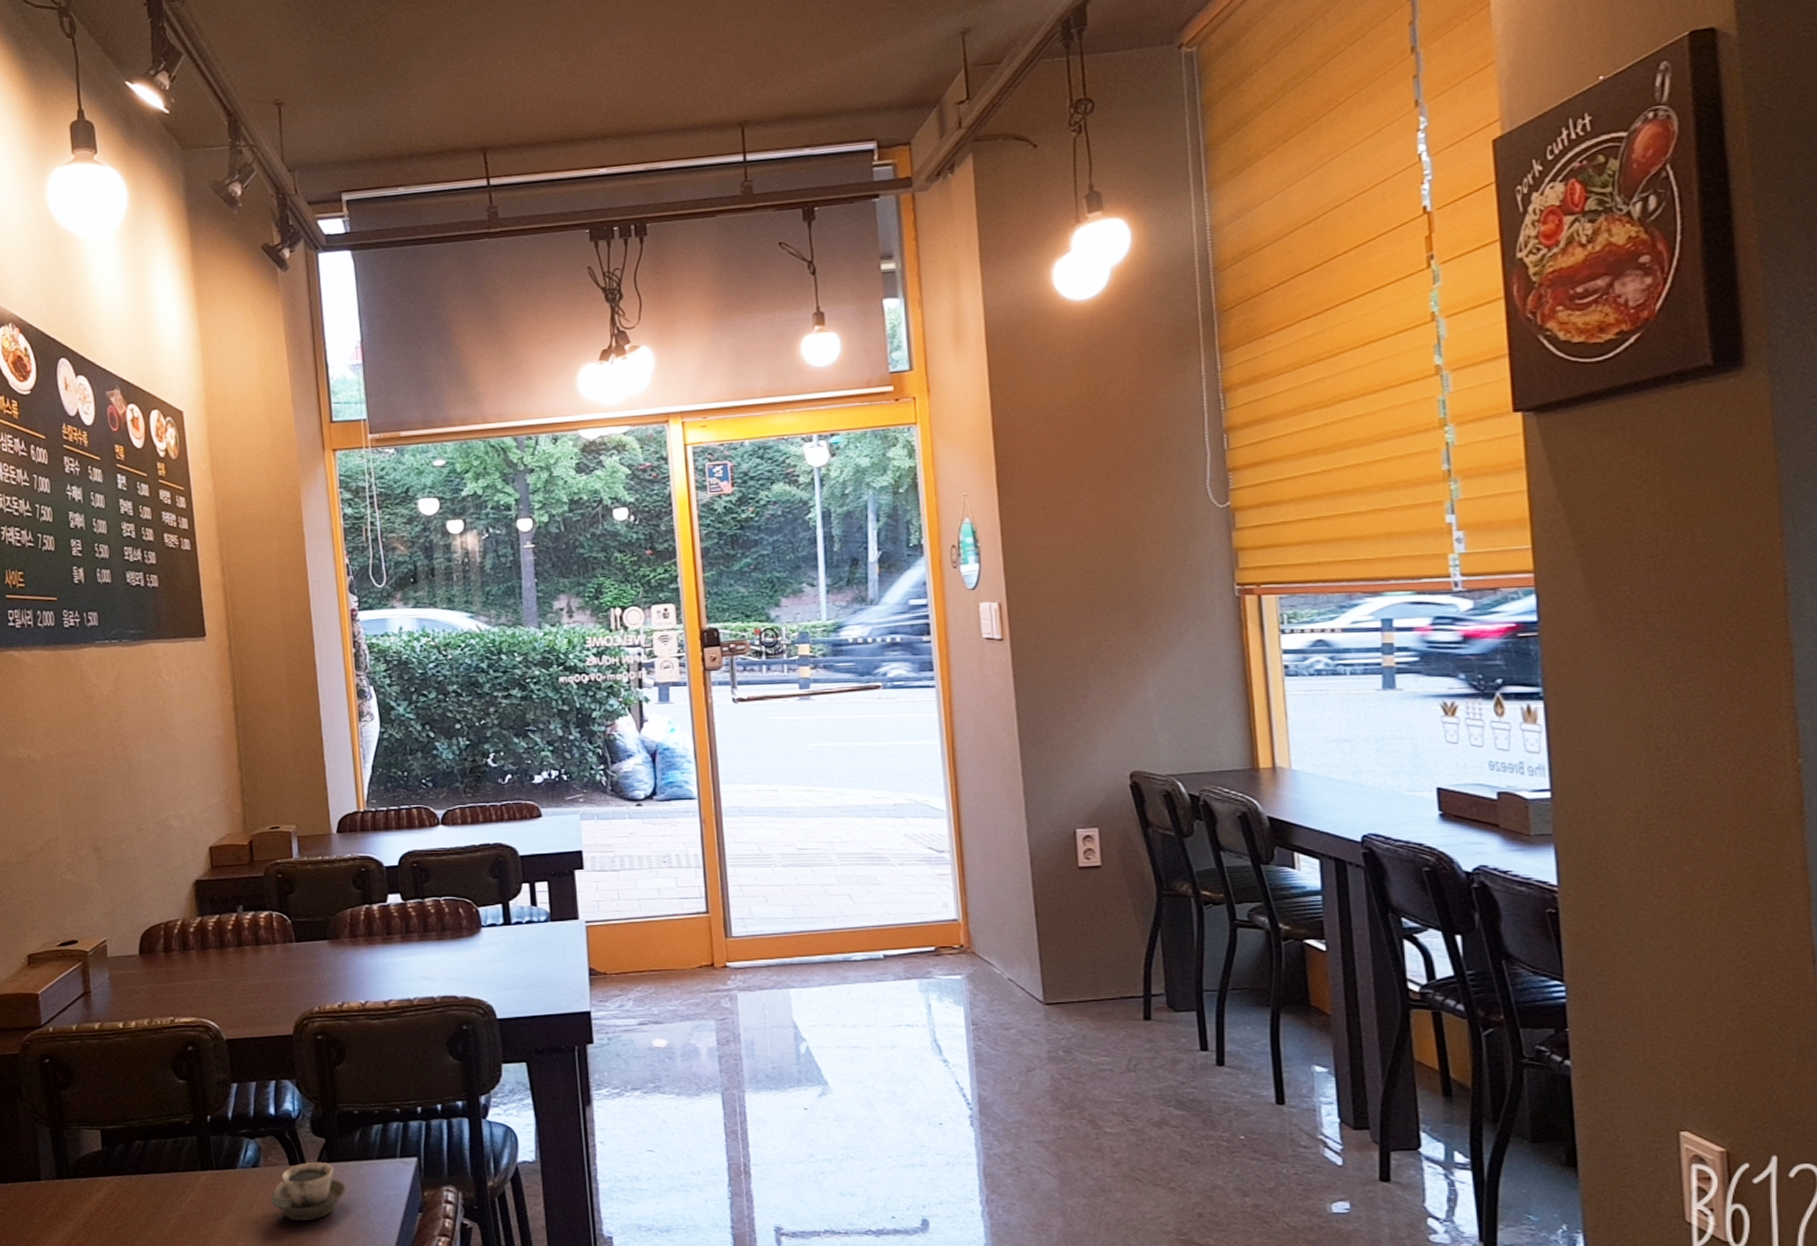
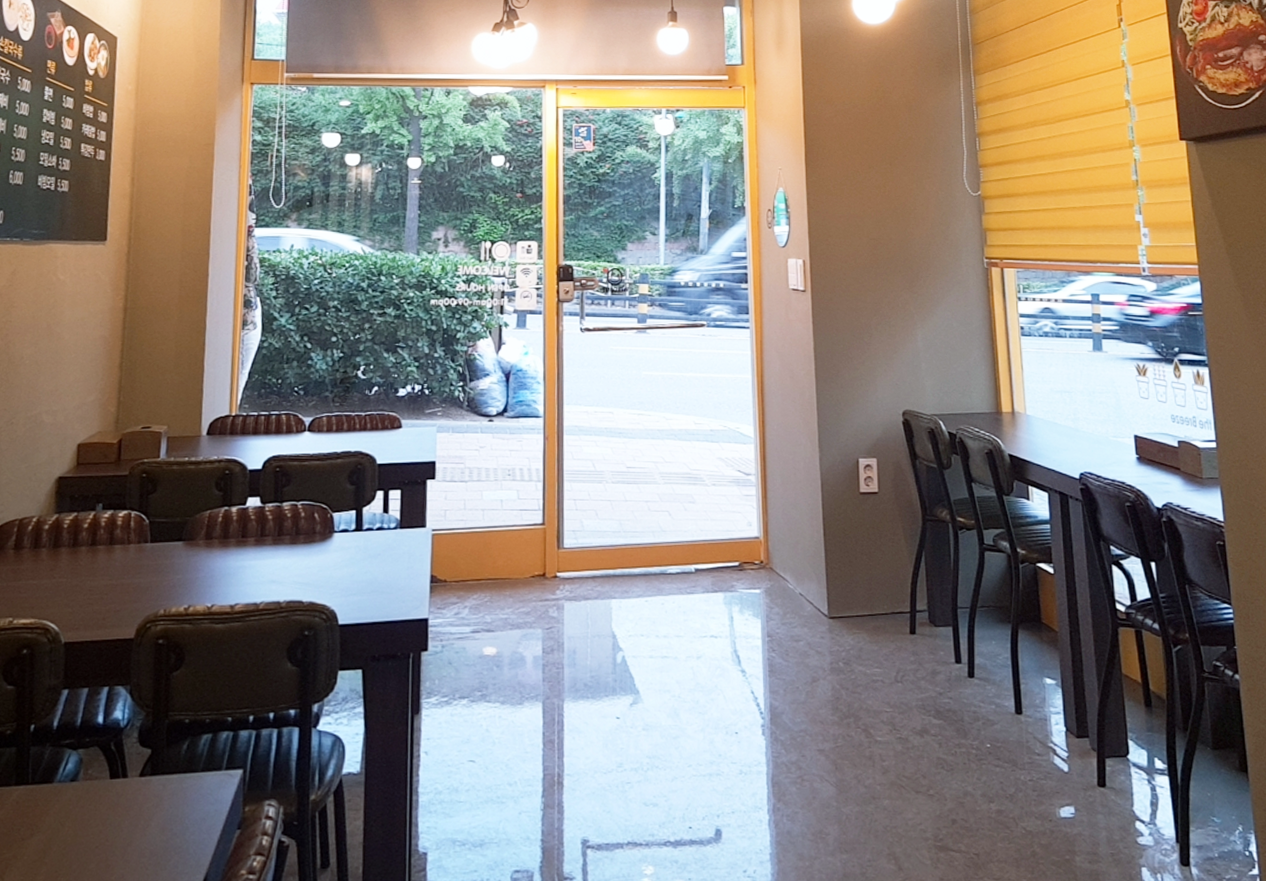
cup: present [271,1162,346,1222] -> none [84,776,166,842]

